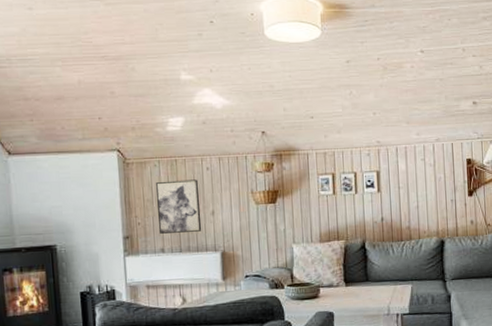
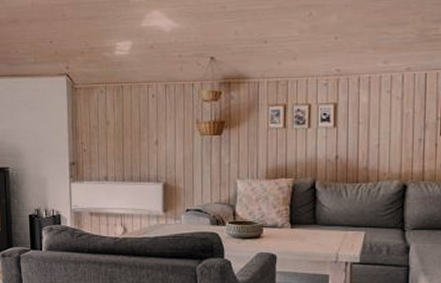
wall art: present [155,179,202,234] -> none [101,107,145,161]

